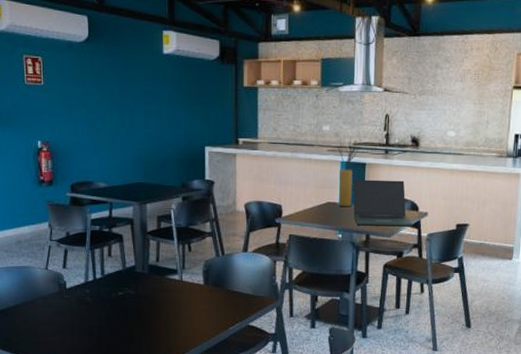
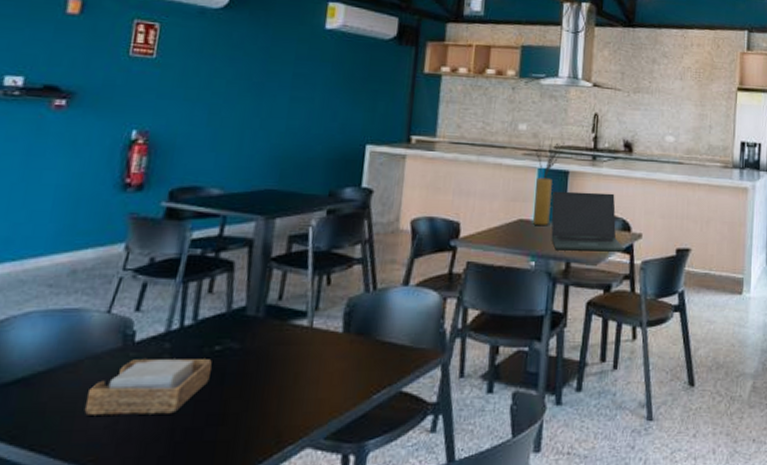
napkin holder: none [43,300,119,335] -> present [84,359,212,415]

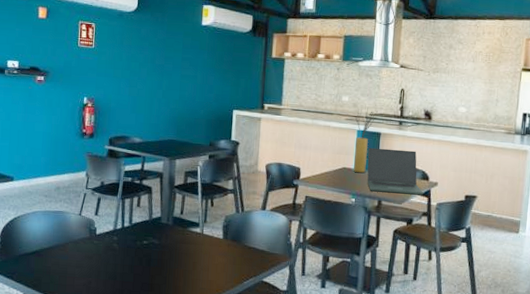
napkin holder: present [84,359,212,415] -> none [71,245,142,281]

